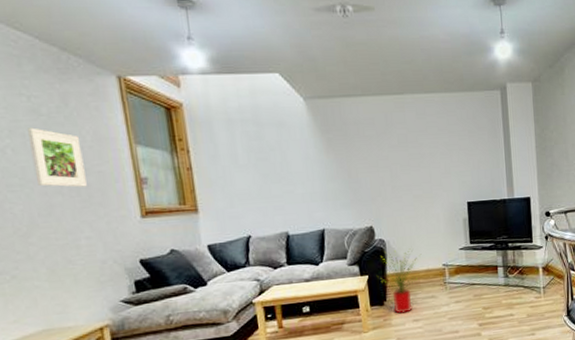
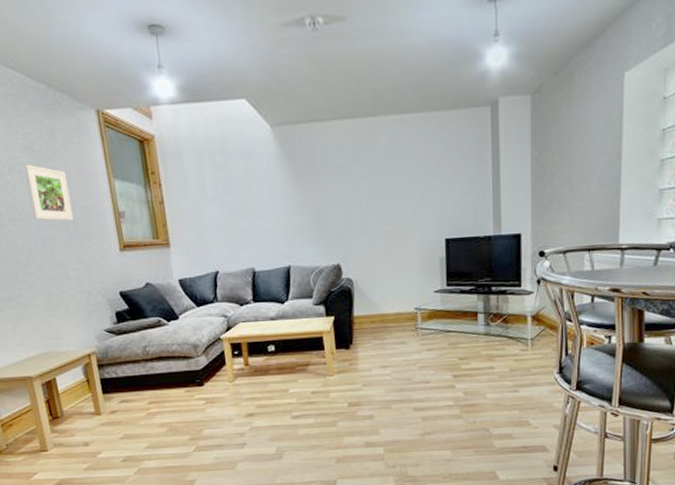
house plant: present [377,248,422,314] -> none [344,289,392,359]

